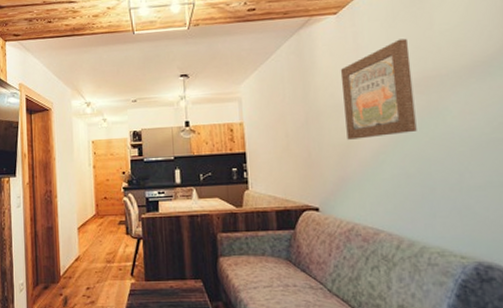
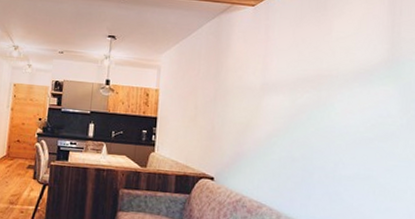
wall art: present [340,38,417,140] -> none [247,38,310,122]

